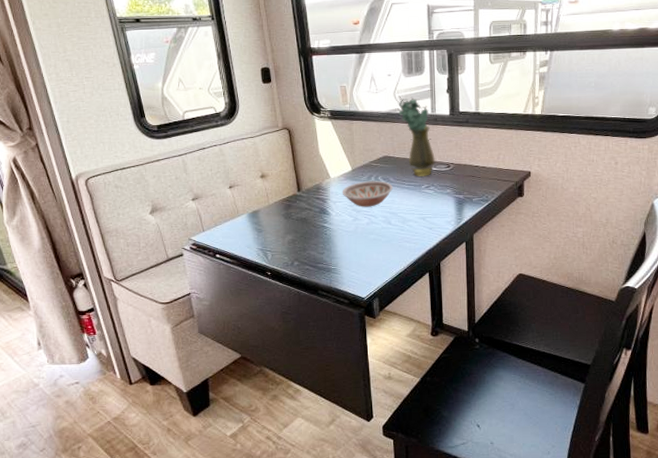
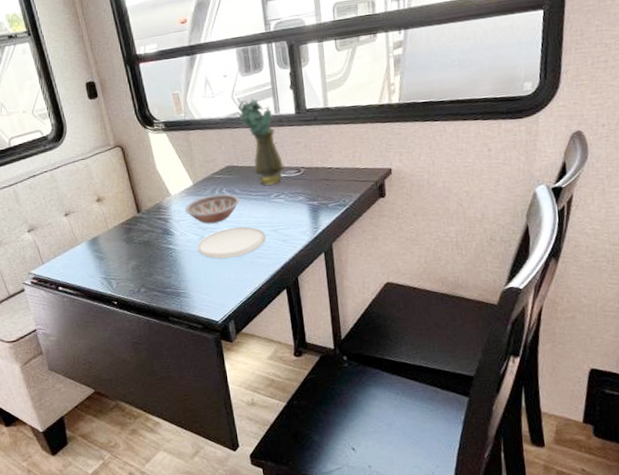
plate: none [350,212,415,241] -> present [197,226,267,259]

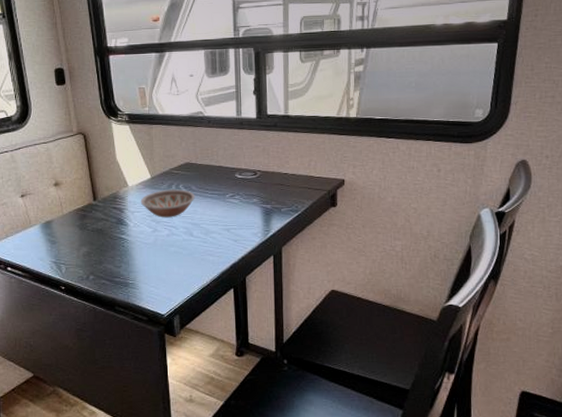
plate: present [197,226,267,259] -> none [149,223,219,254]
vase: present [237,97,284,185] -> none [201,98,242,185]

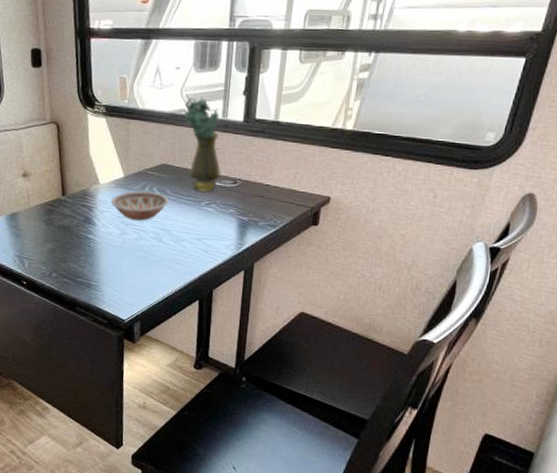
vase: none [201,98,242,185] -> present [183,94,222,192]

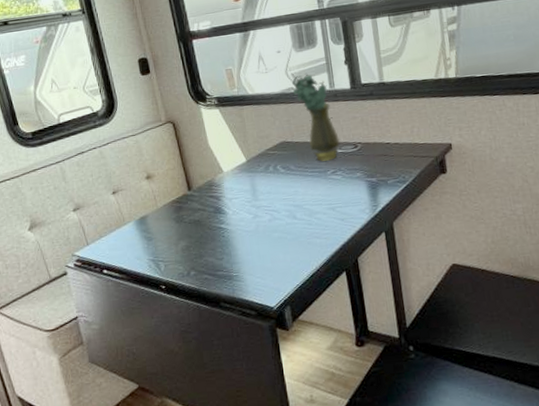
bowl: present [111,191,169,221] -> none [237,170,295,202]

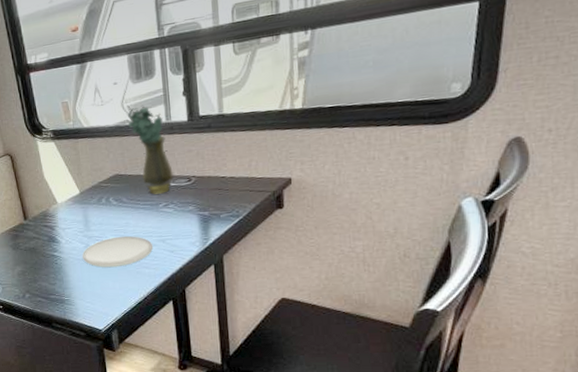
plate: none [250,204,324,239] -> present [82,236,154,268]

